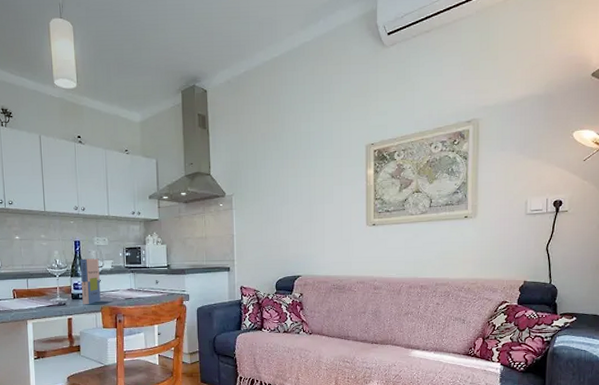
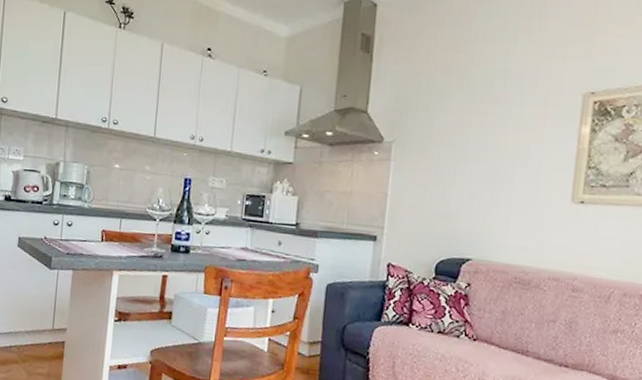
book: present [80,258,101,304] -> none [183,201,211,261]

